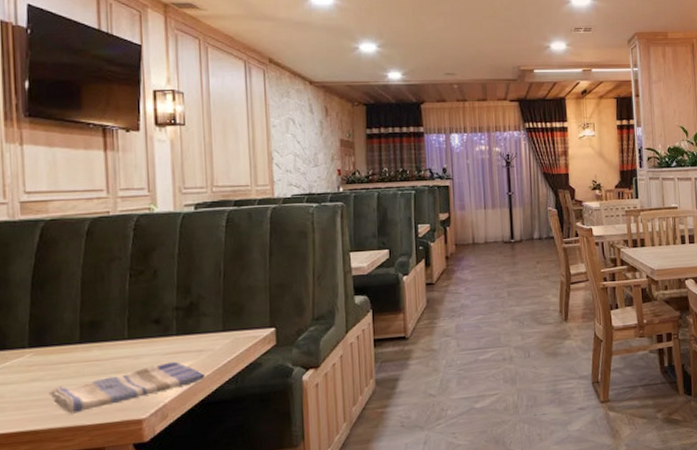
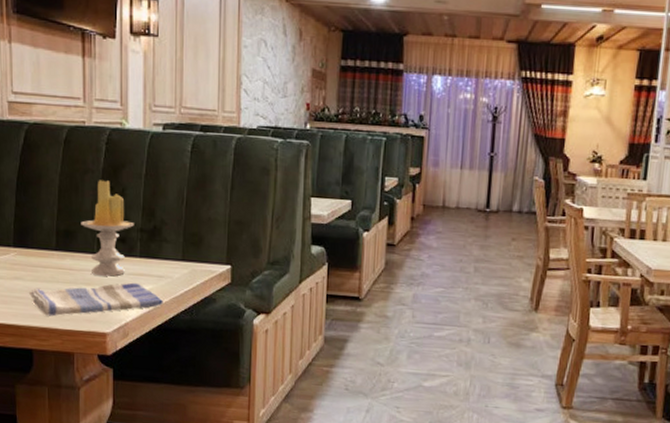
candle: none [108,265,169,362] -> present [81,180,134,277]

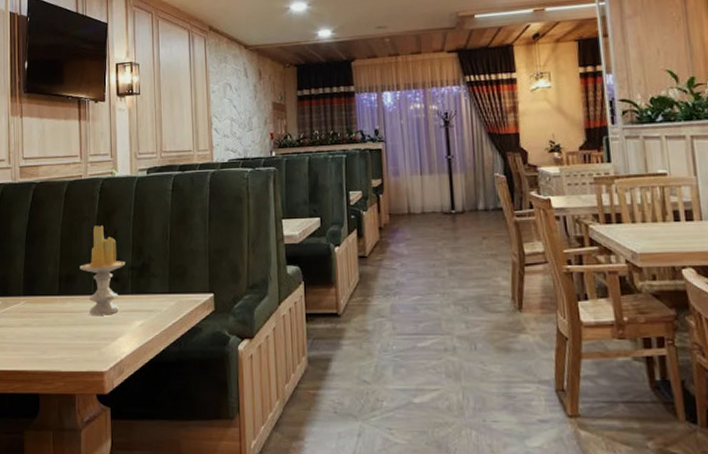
dish towel: present [29,282,163,316] -> none [36,319,154,359]

